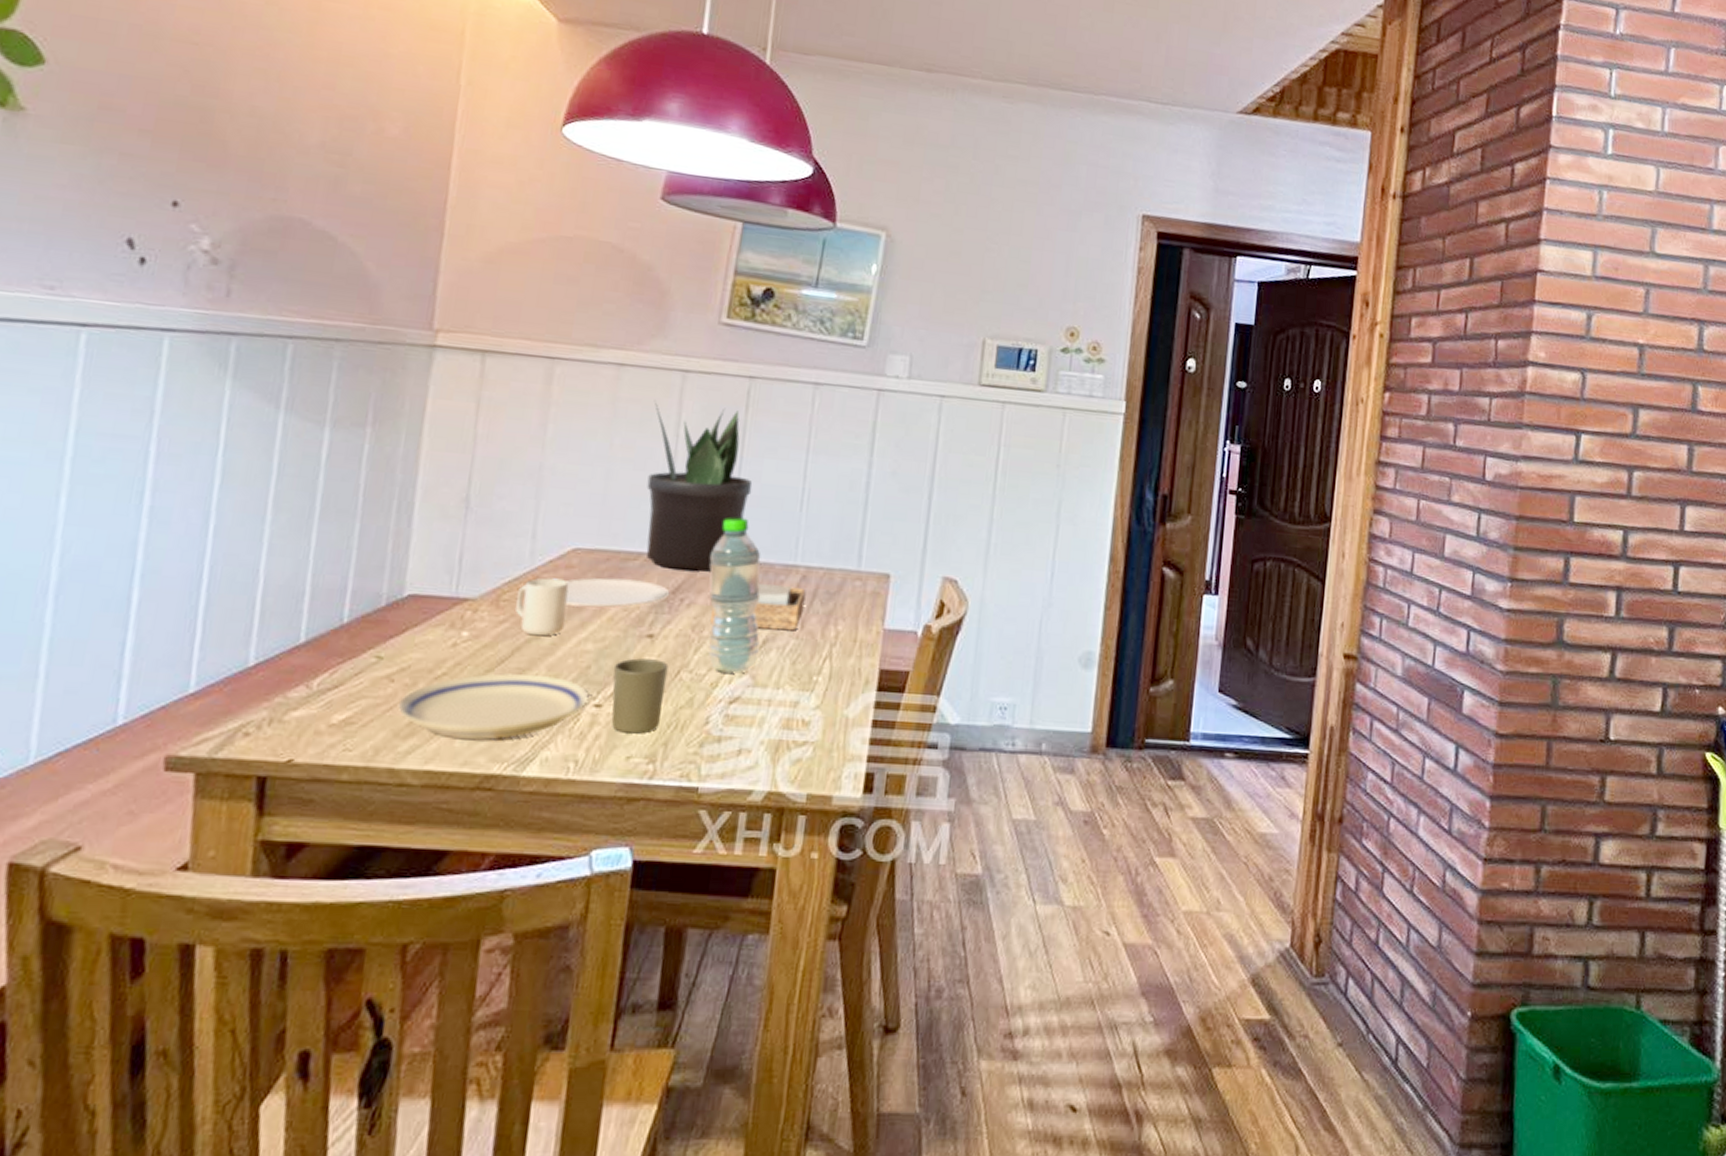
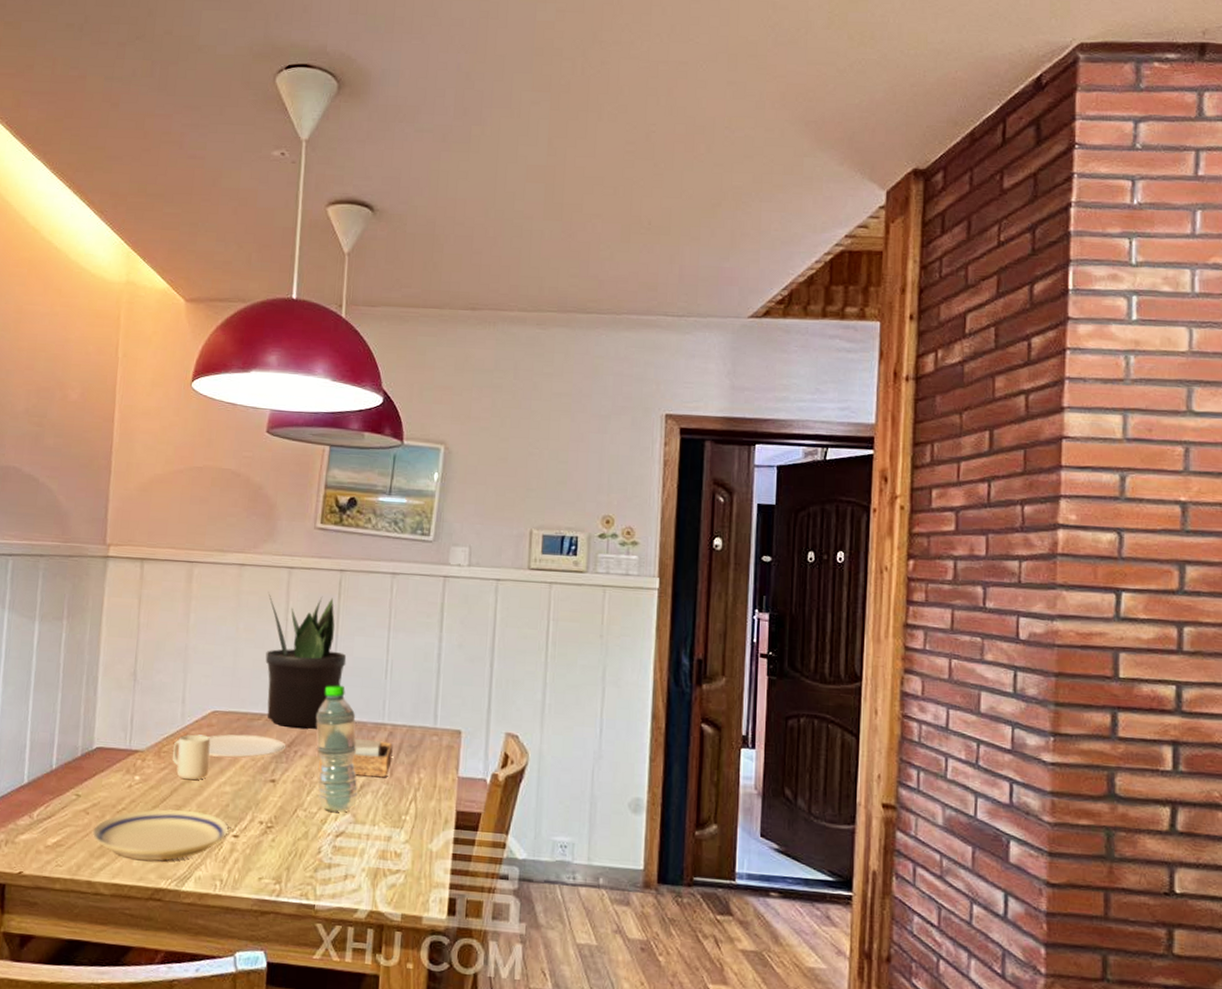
mug: present [611,658,669,734] -> none [246,798,288,860]

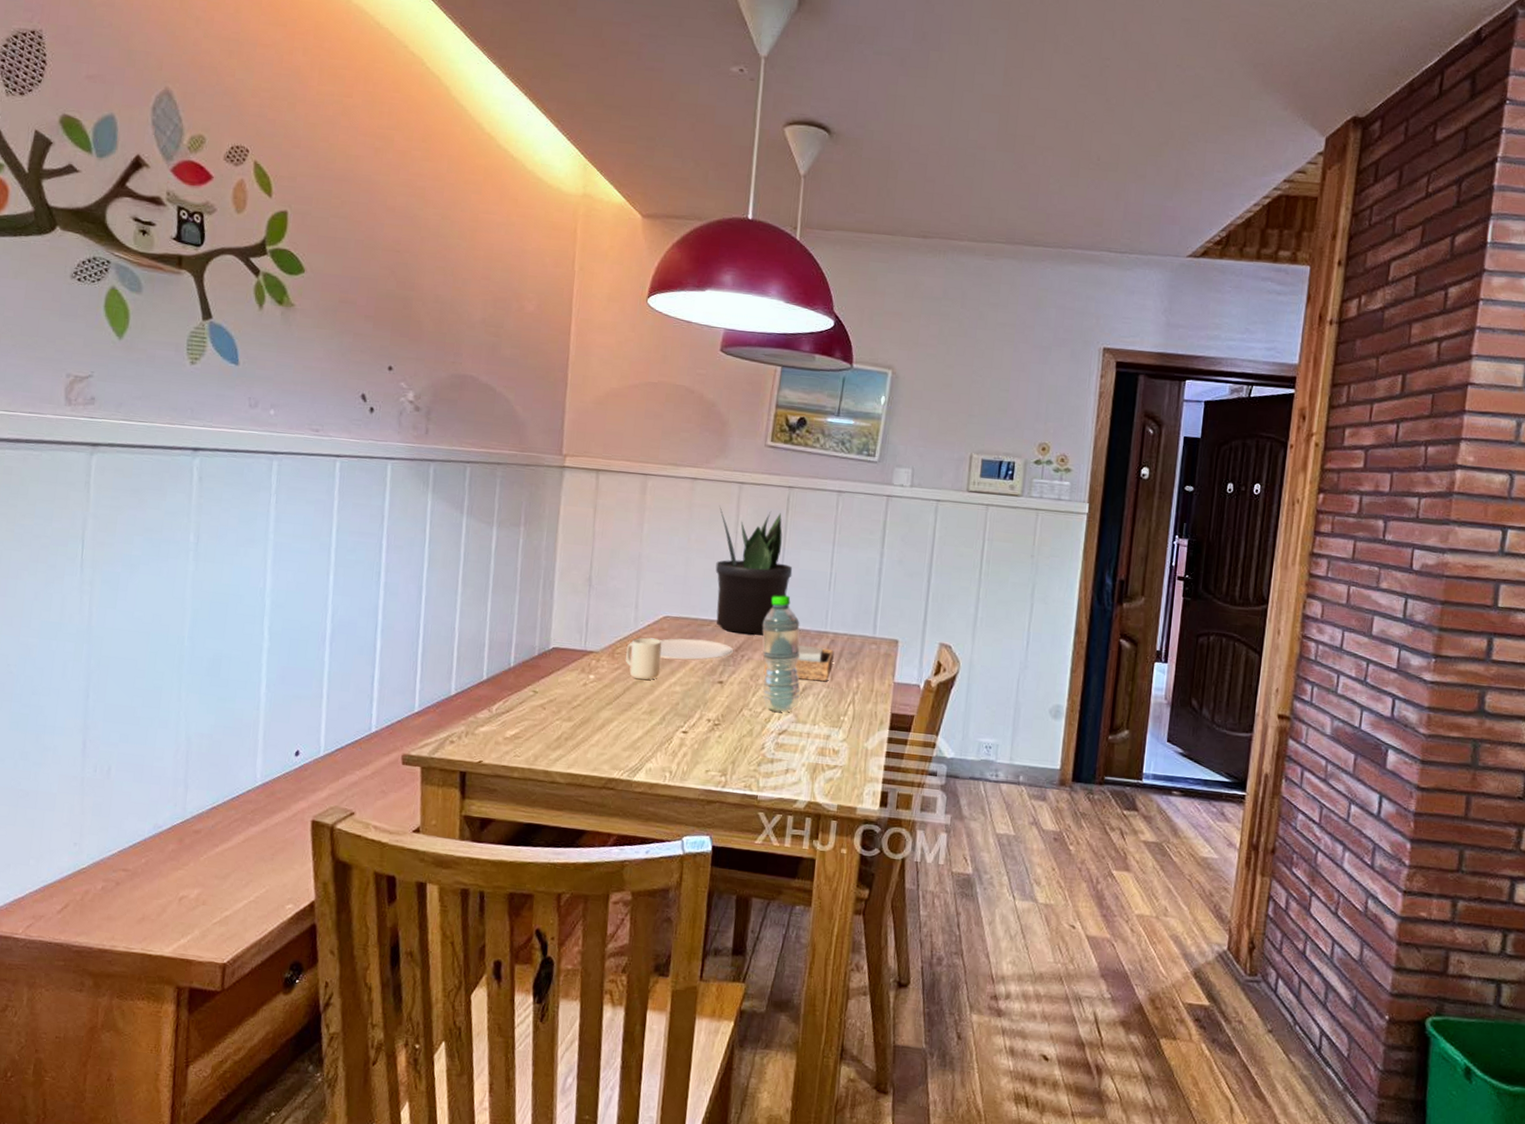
plate: present [92,809,229,862] -> none [548,706,678,754]

